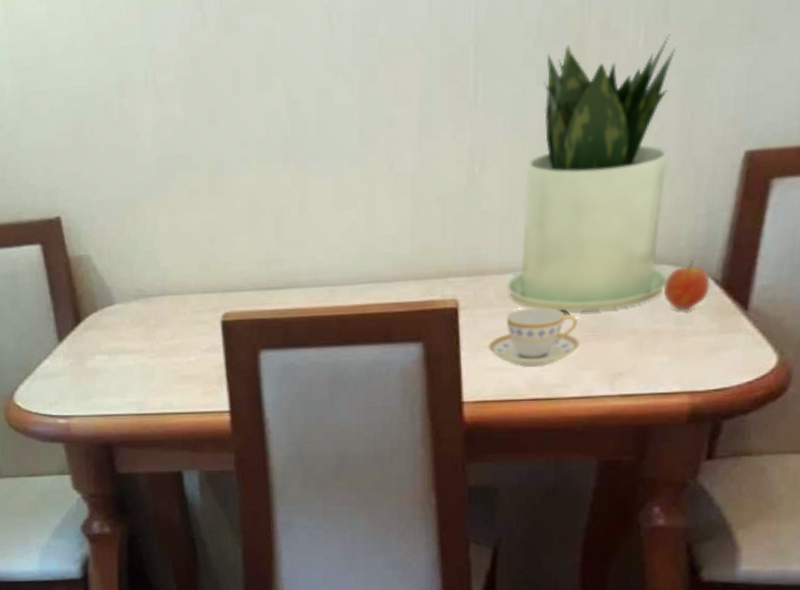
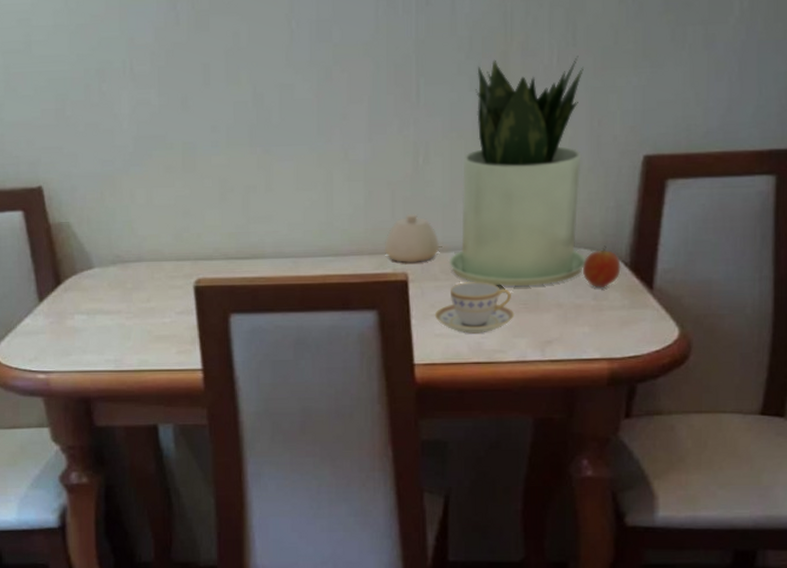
sugar bowl: none [433,231,495,289] -> present [385,214,439,264]

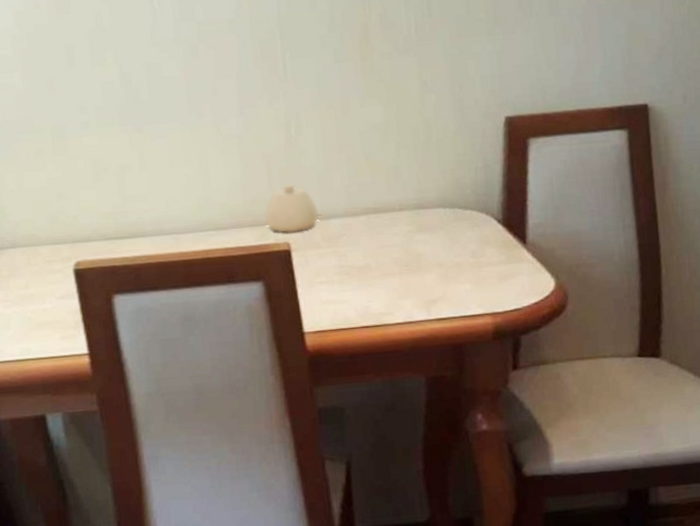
teacup: present [434,281,515,334] -> none [320,246,398,298]
planter: present [448,56,586,287] -> none [329,26,461,250]
fruit: present [582,246,621,289] -> none [458,204,495,246]

